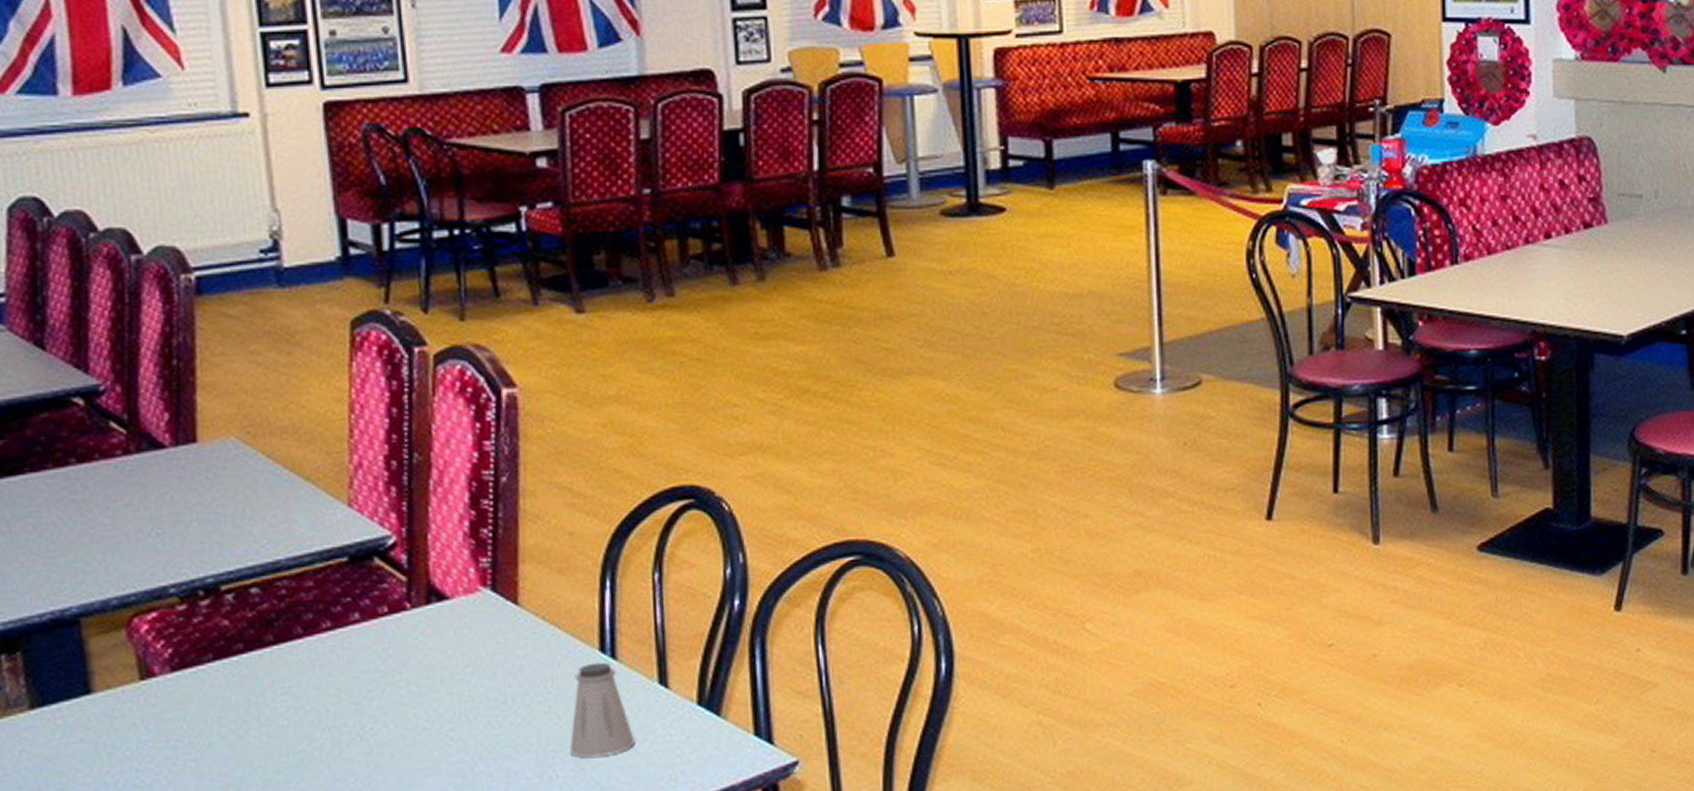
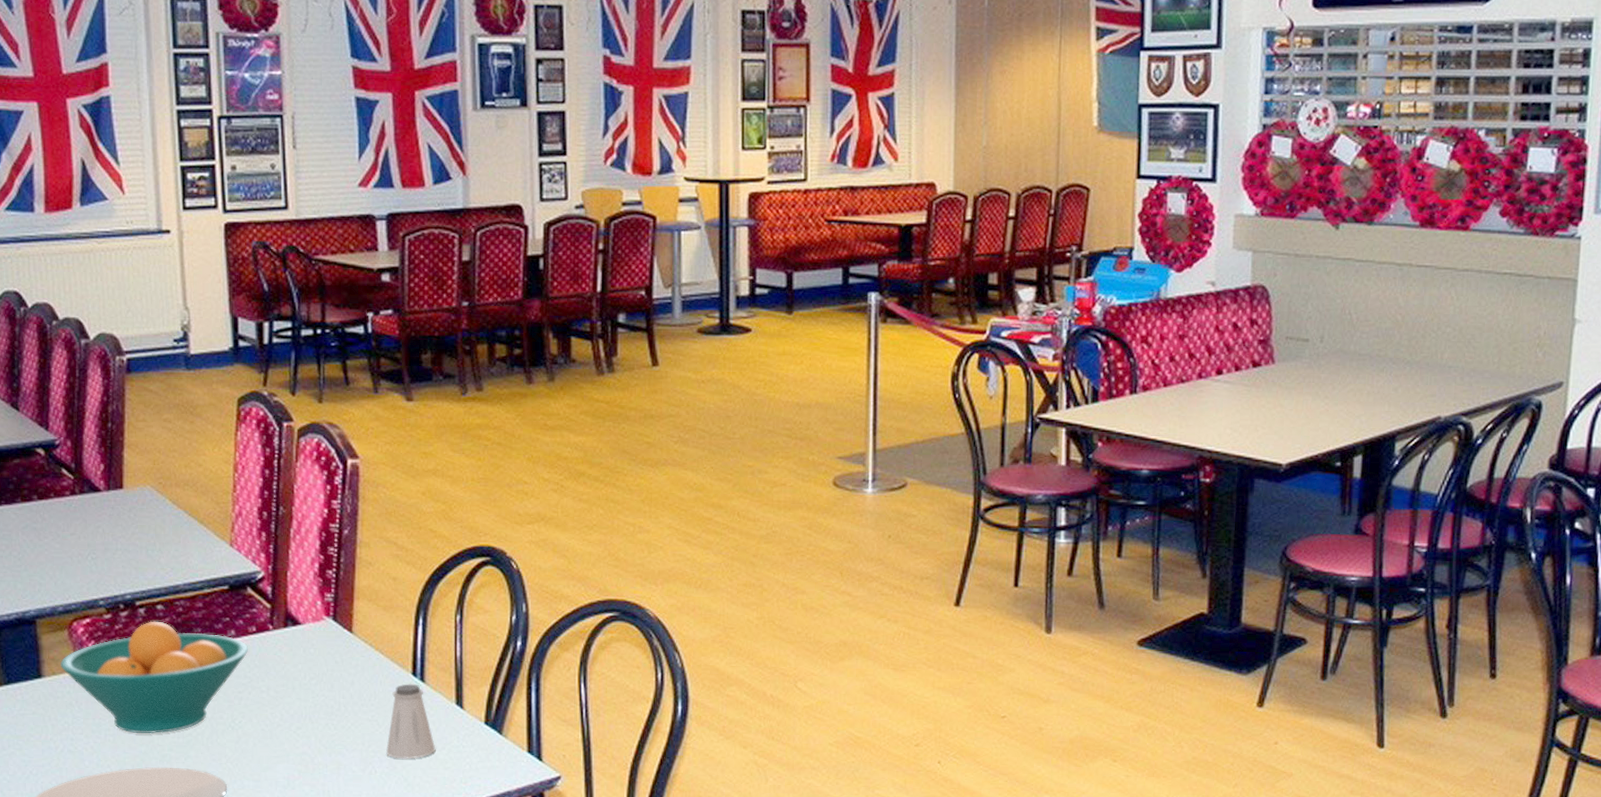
fruit bowl: none [117,608,379,755] -> present [61,621,248,734]

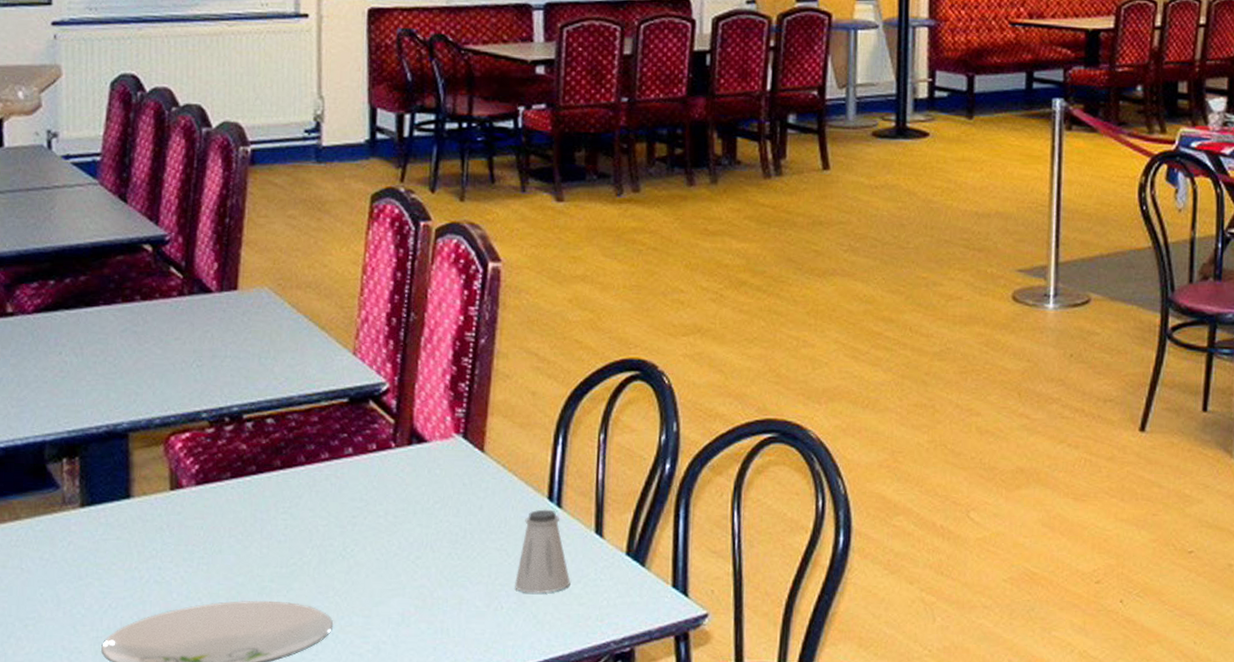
fruit bowl: present [61,621,248,734] -> none [153,436,366,563]

